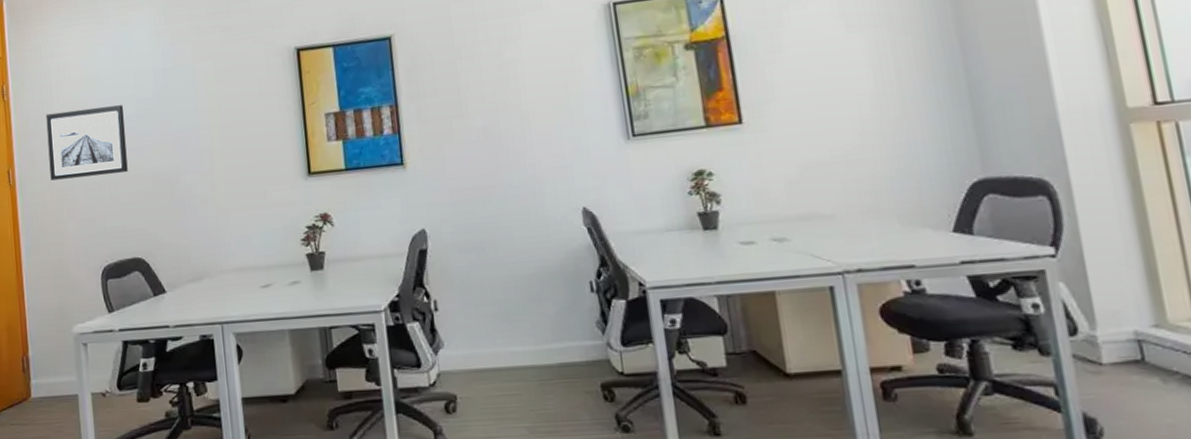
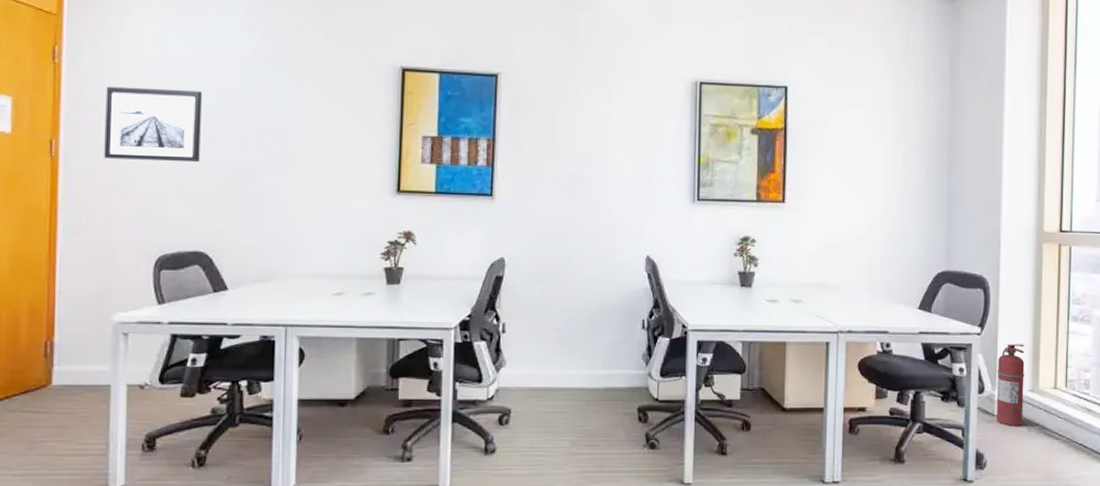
fire extinguisher: none [1091,263,1152,378] -> present [996,344,1025,426]

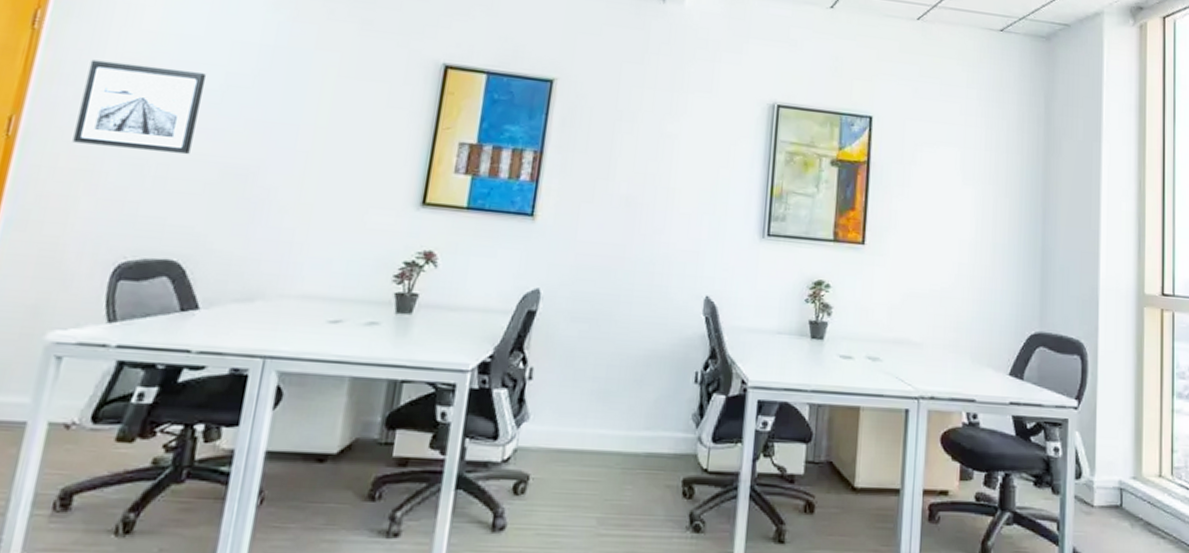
fire extinguisher: present [996,344,1025,426] -> none [1095,421,1126,520]

